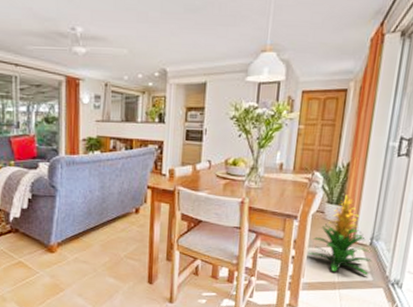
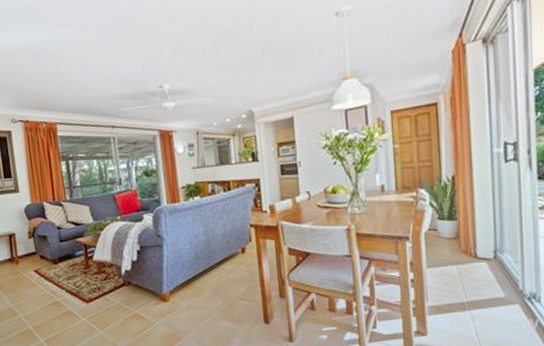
indoor plant: present [307,195,373,276] -> none [427,208,501,292]

